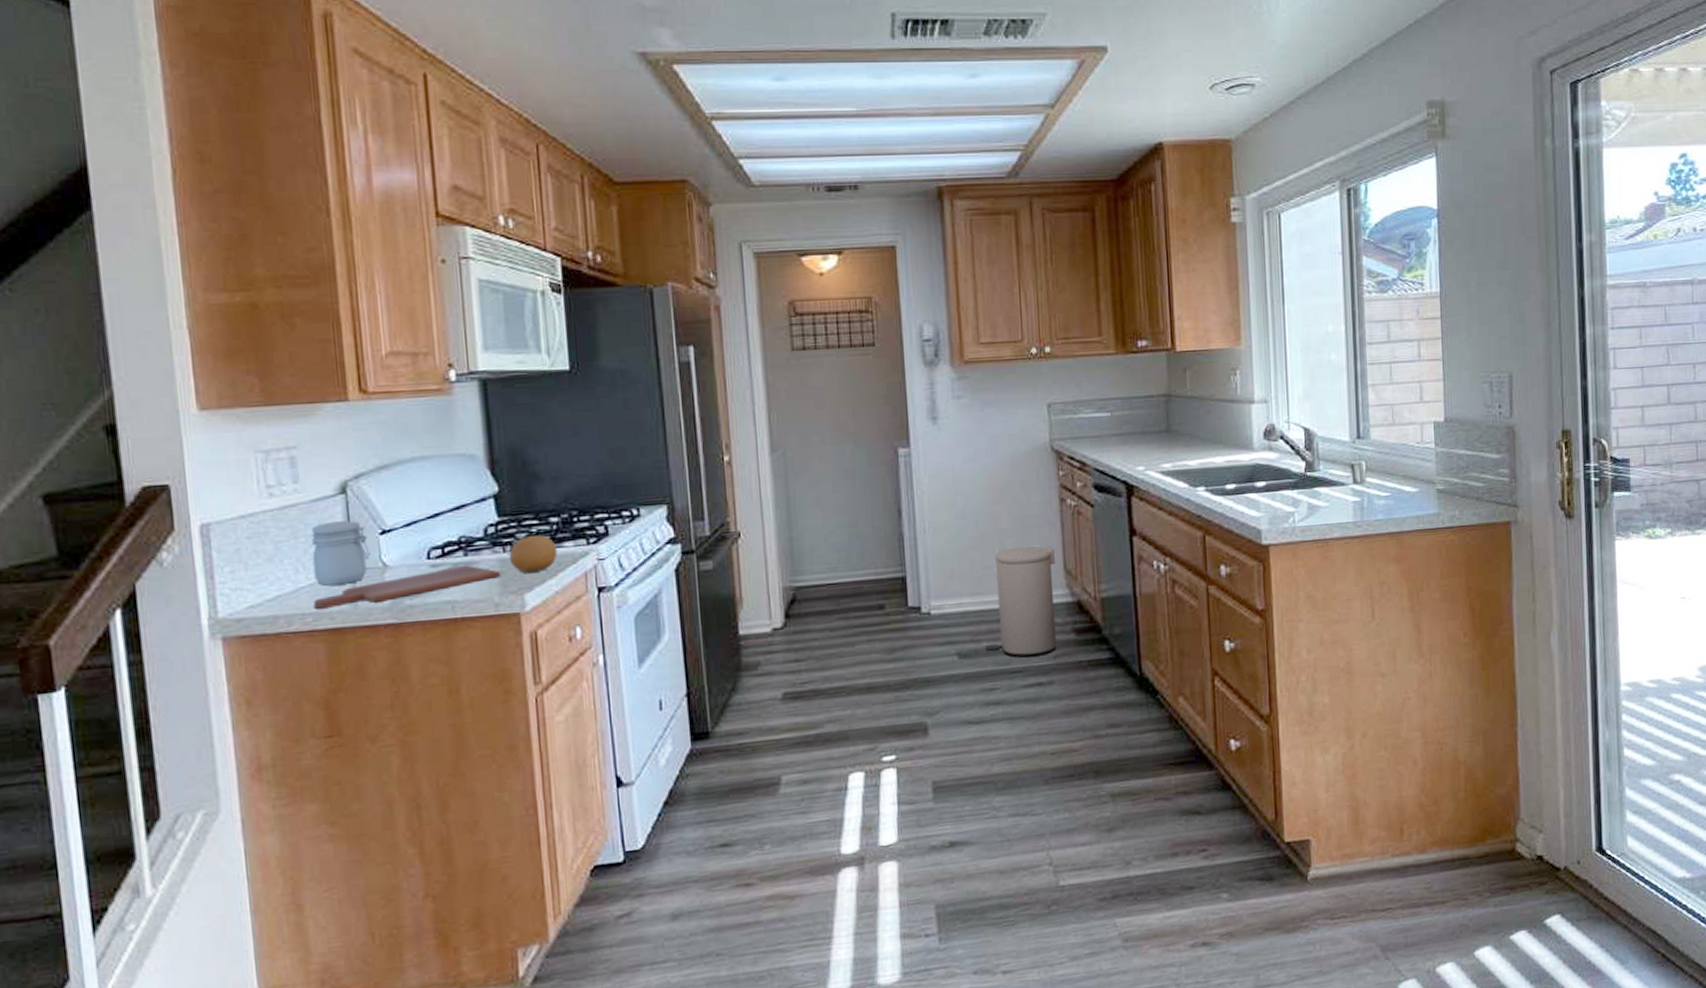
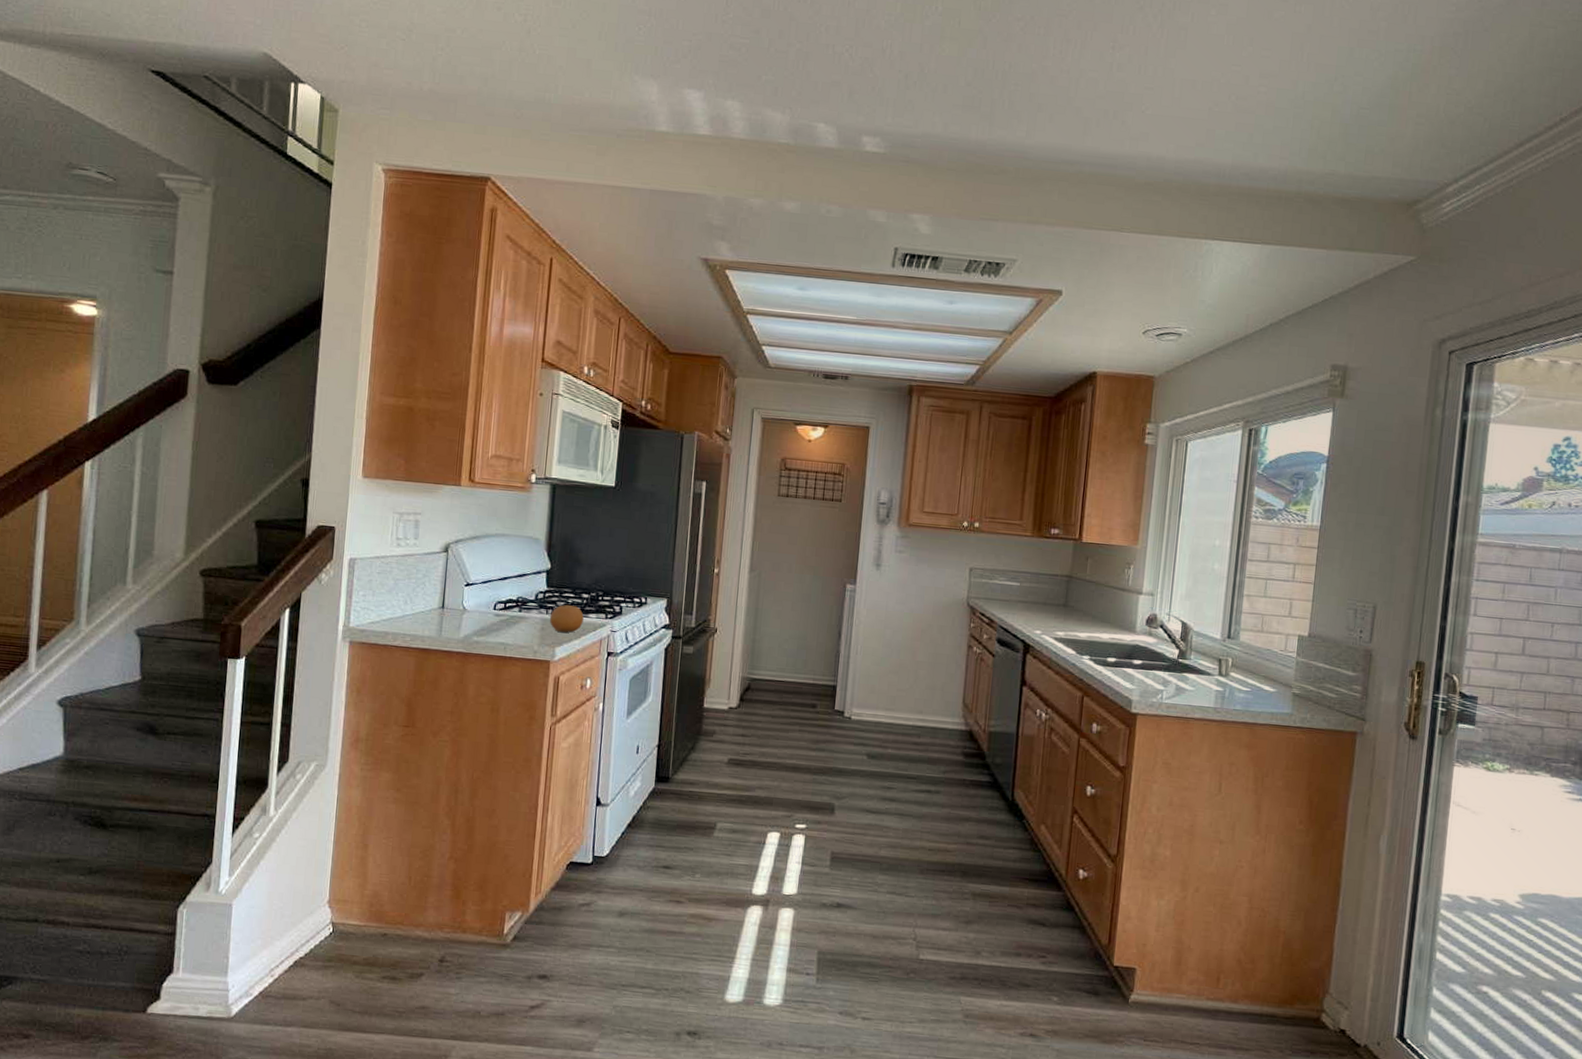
jar: present [311,520,370,586] -> none [416,571,457,618]
cutting board: present [313,565,502,609] -> none [412,618,542,636]
pedal bin: present [985,545,1057,658] -> none [889,677,957,769]

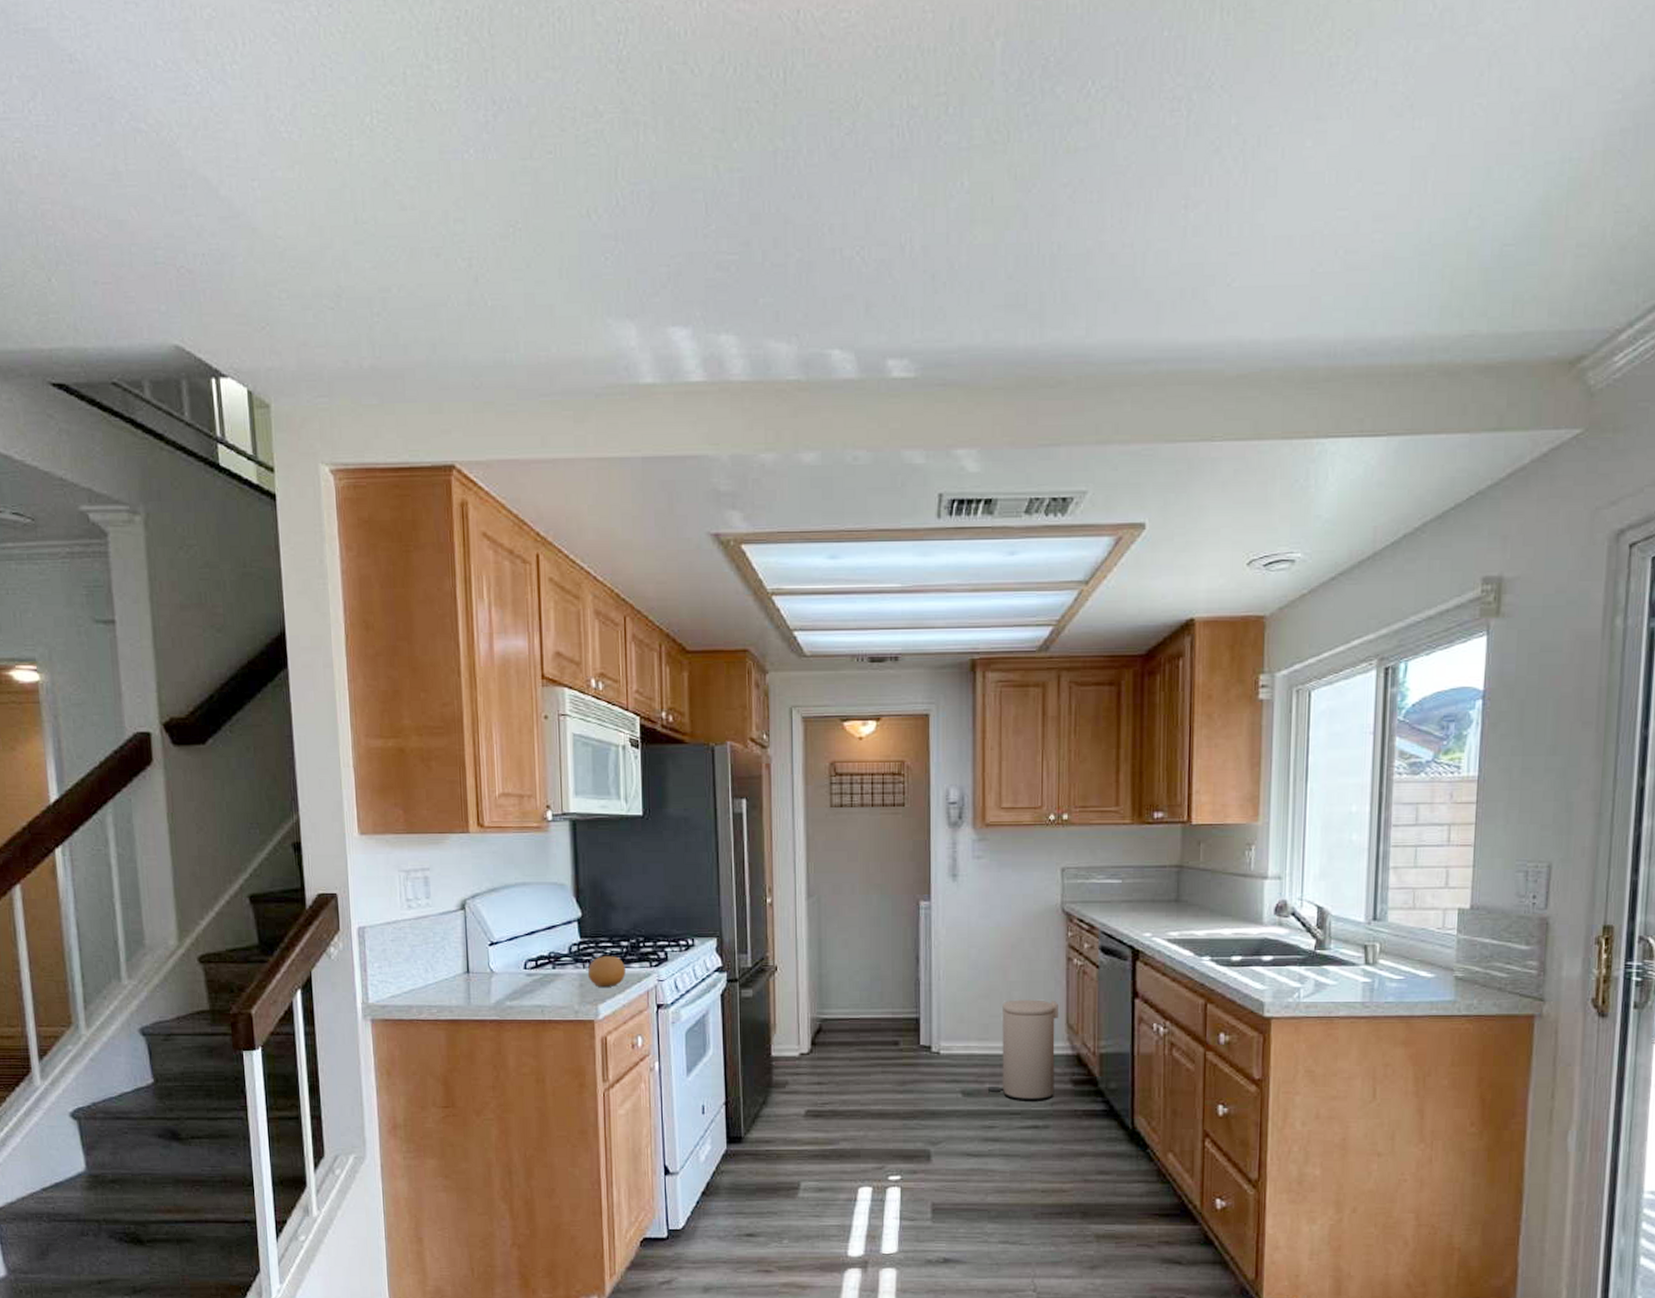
pedal bin: none [889,677,957,769] -> present [987,999,1058,1101]

